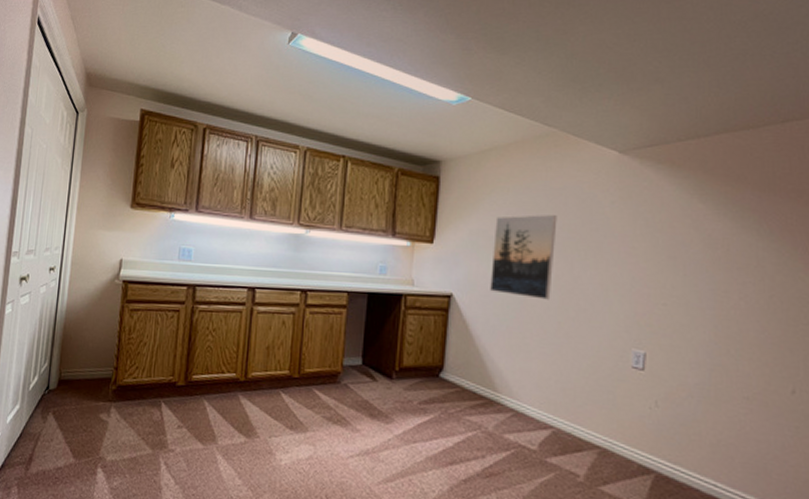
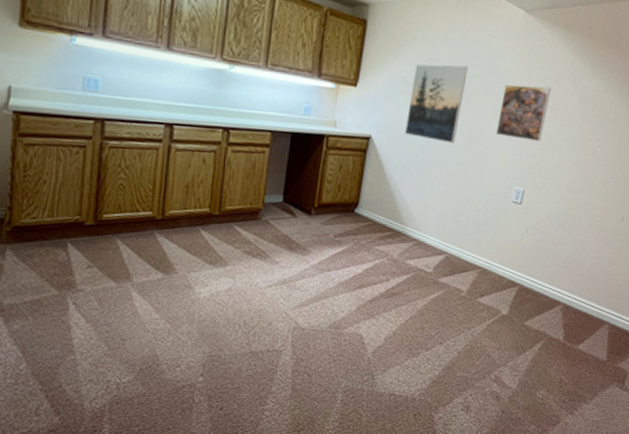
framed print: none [600,231,665,295] -> present [496,84,552,141]

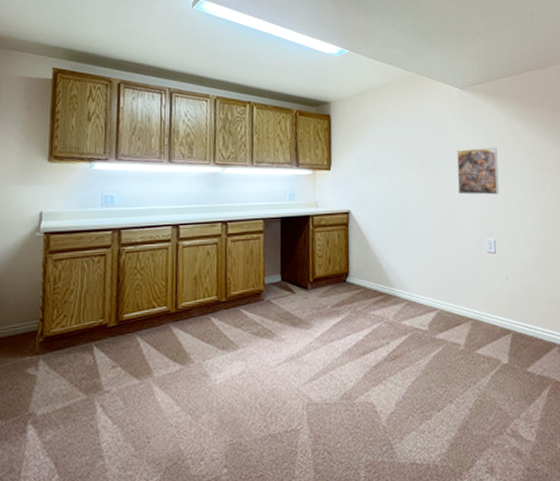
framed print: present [405,64,469,144] -> none [377,140,425,207]

